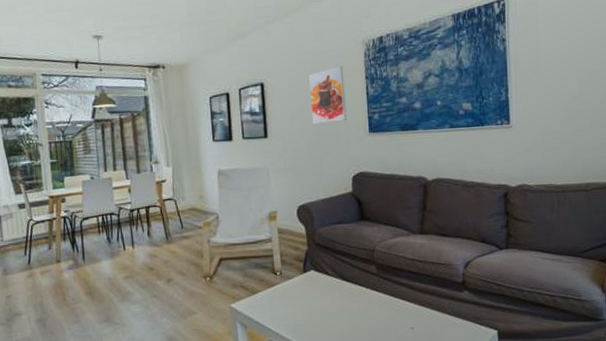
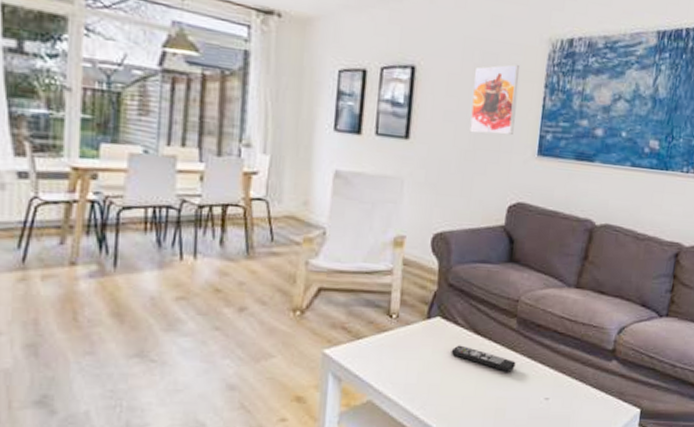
remote control: none [326,290,381,309] -> present [451,345,516,372]

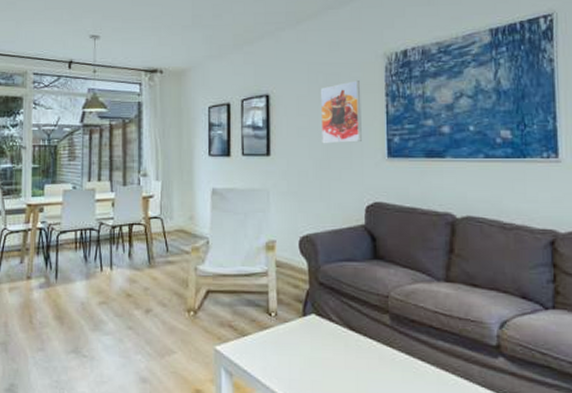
remote control: present [451,345,516,372] -> none [329,341,394,369]

